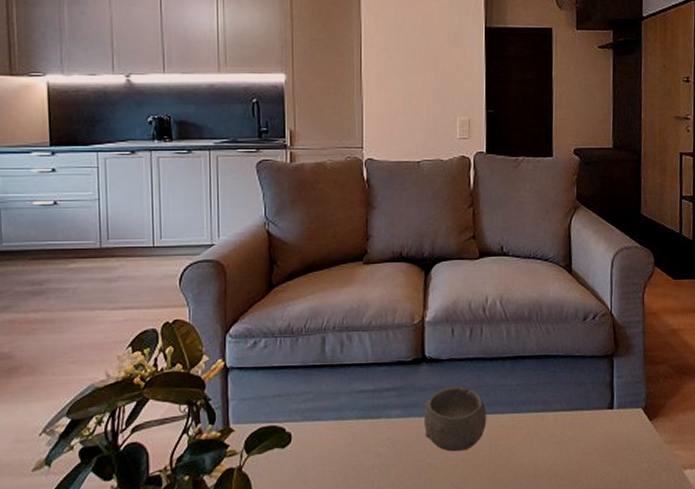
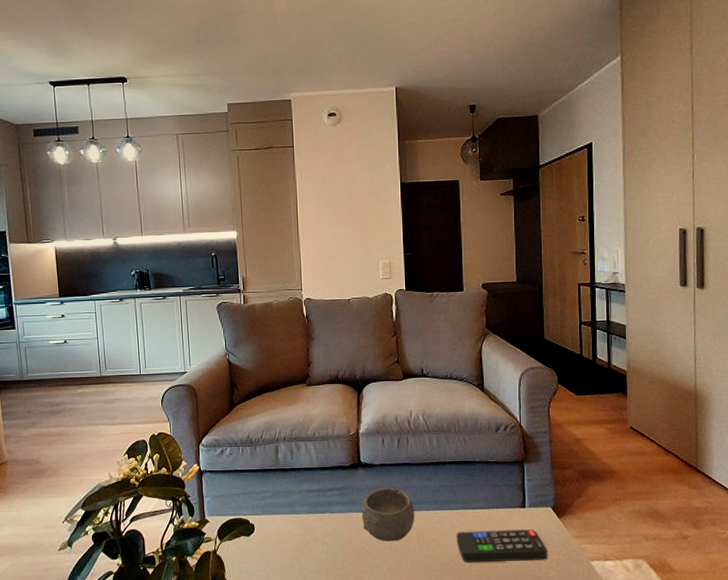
remote control: none [533,434,637,474] -> present [456,529,548,562]

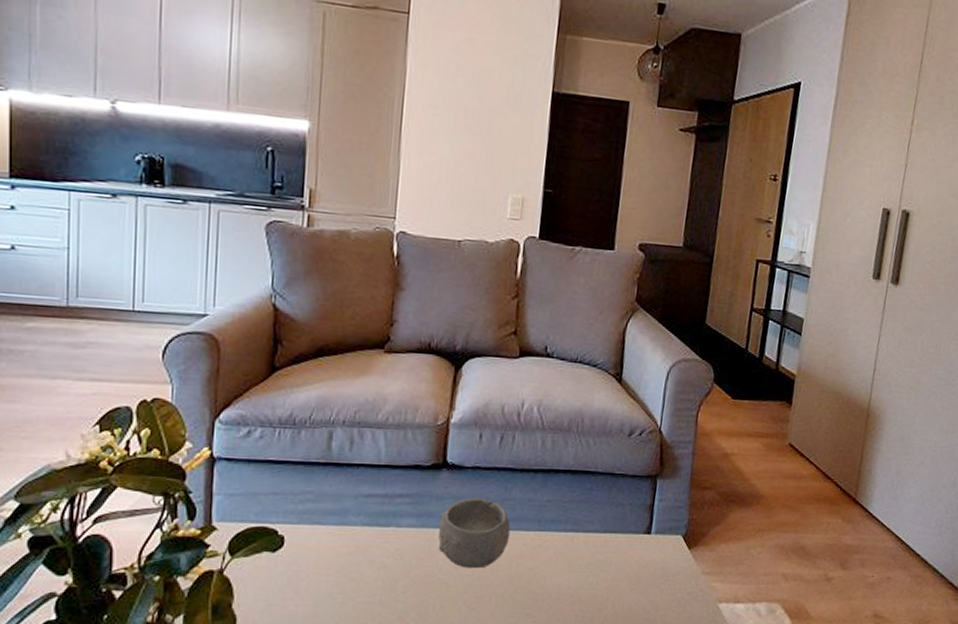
remote control: present [456,529,548,562] -> none [558,559,670,599]

